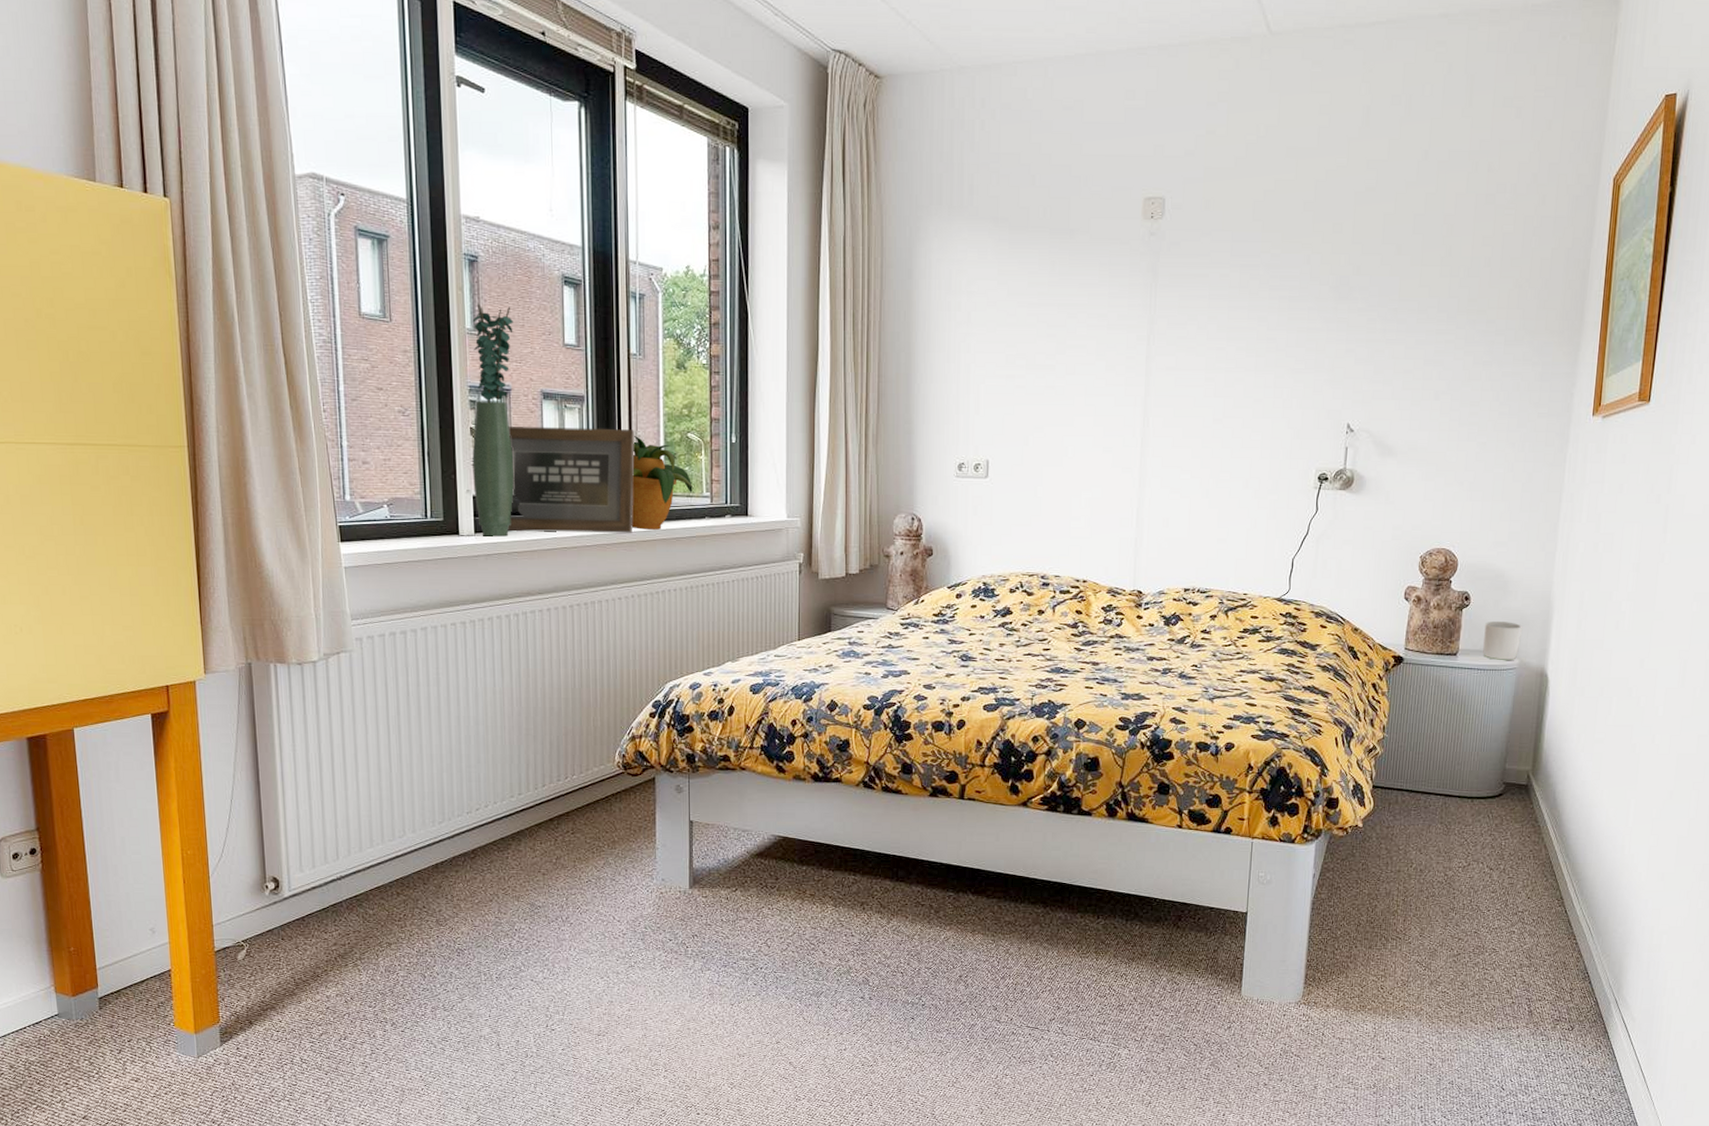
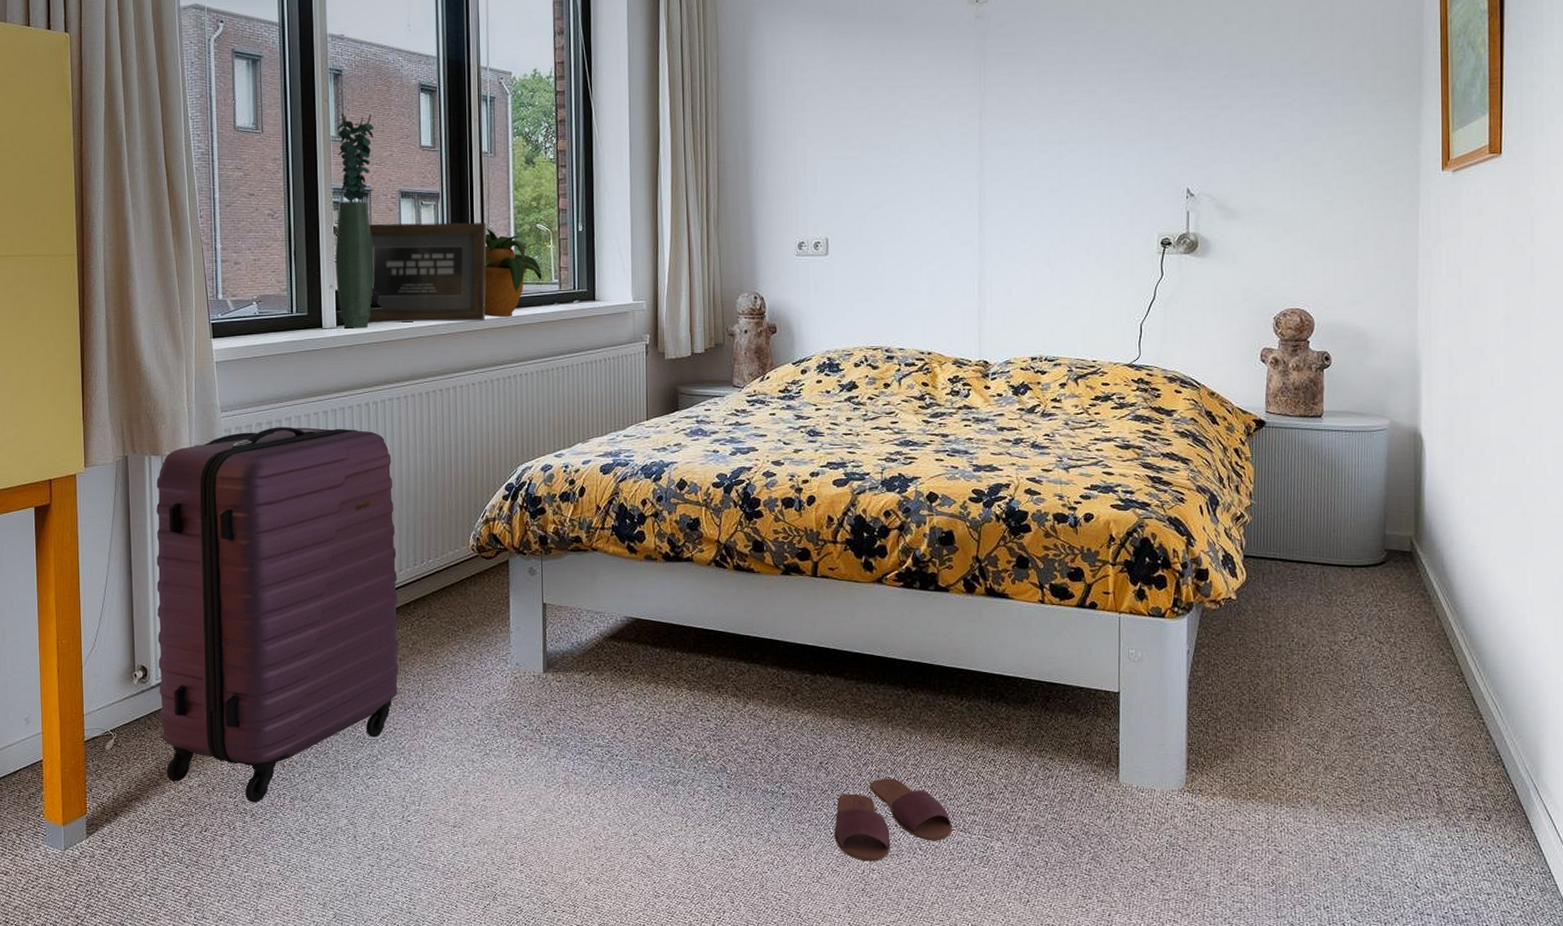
suitcase: none [283,637,543,1012] -> present [156,427,399,803]
slippers: none [971,990,1083,1067] -> present [834,778,952,861]
mug: present [1483,622,1523,661] -> none [1349,381,1390,422]

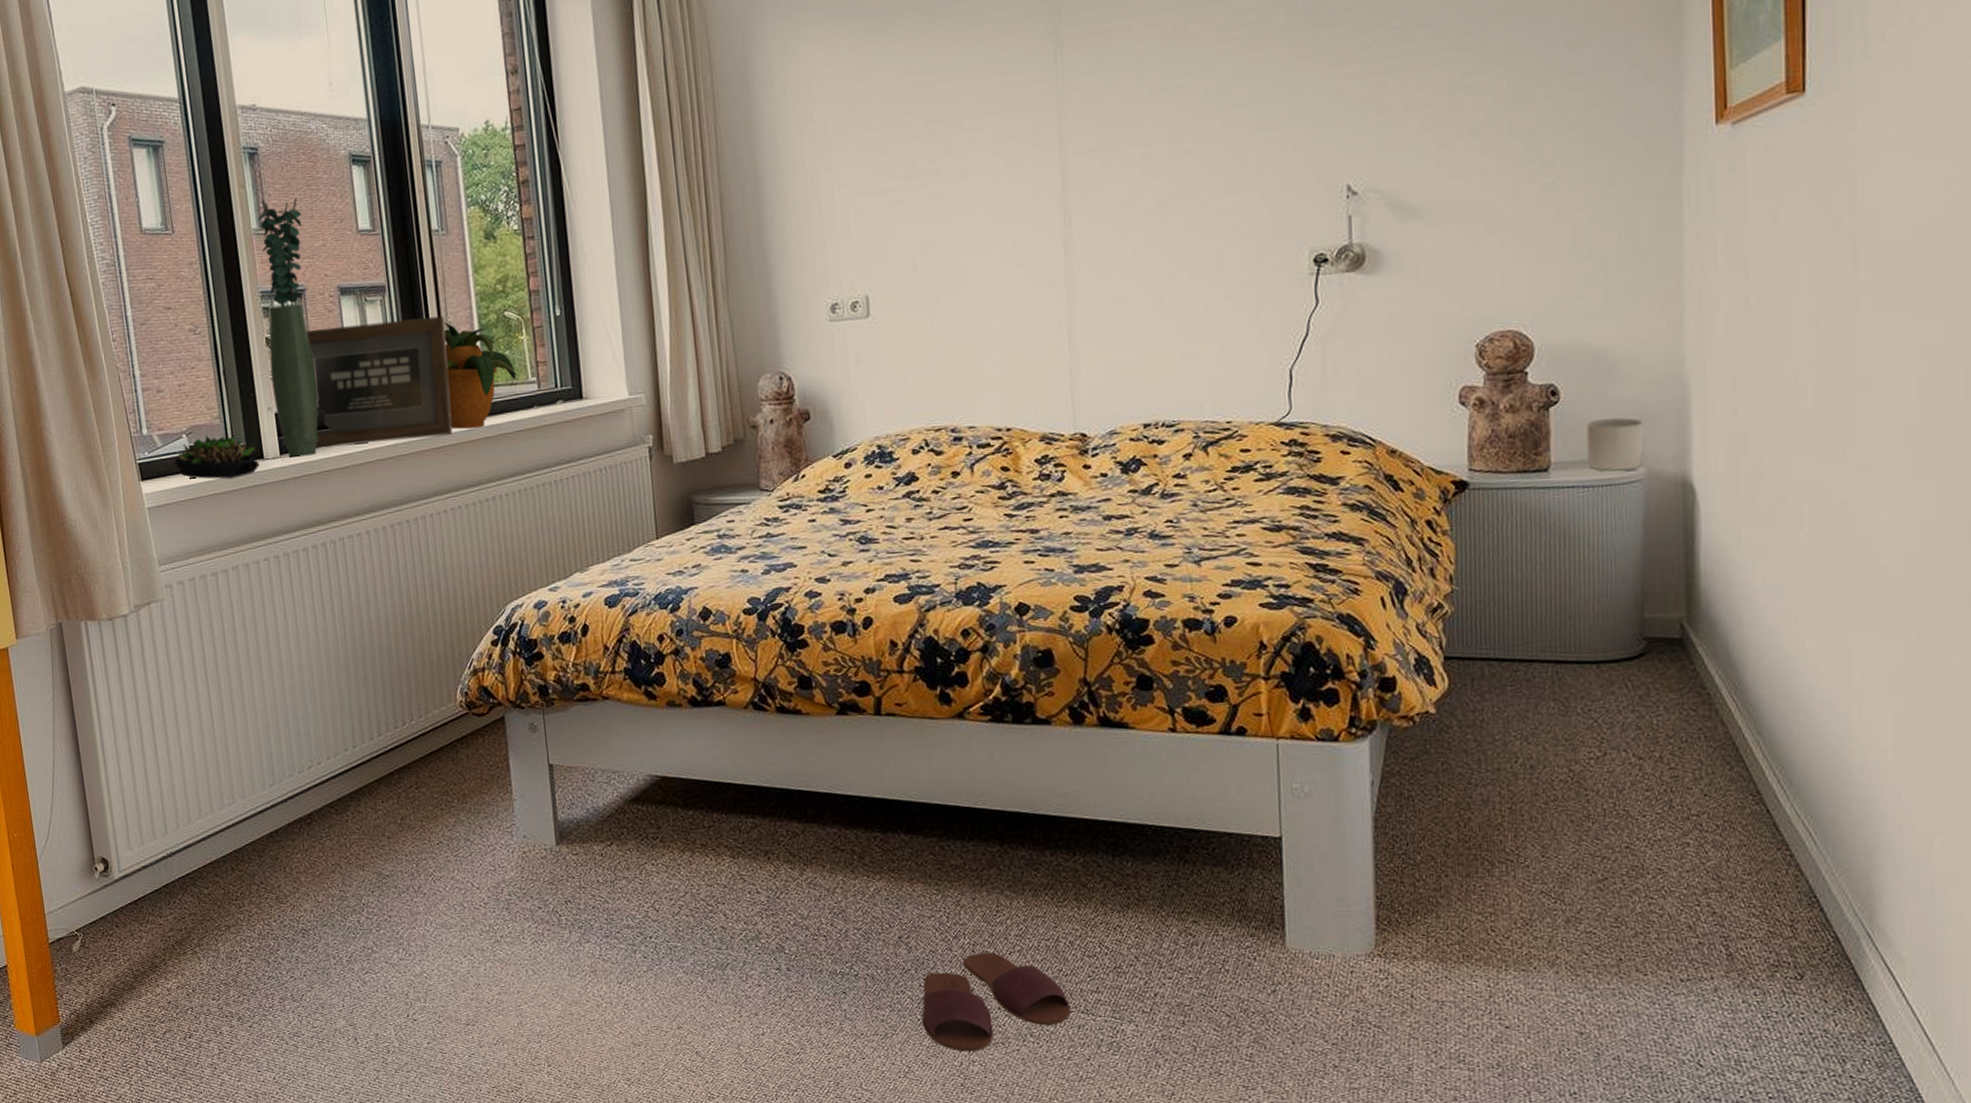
suitcase: present [156,427,399,803] -> none [96,574,390,1005]
succulent plant: none [243,304,318,343] -> present [174,435,260,480]
mug: none [1349,381,1390,422] -> present [1586,417,1646,472]

